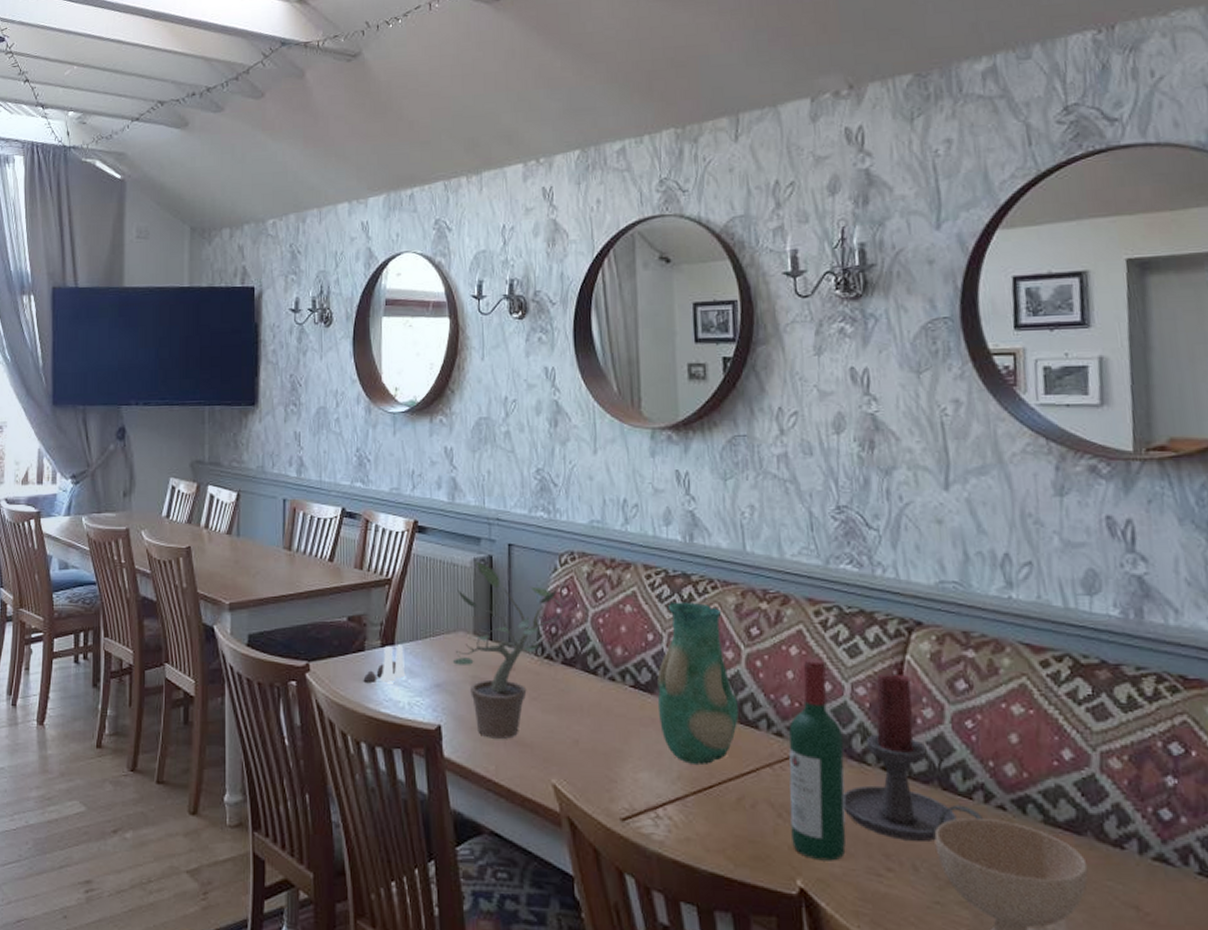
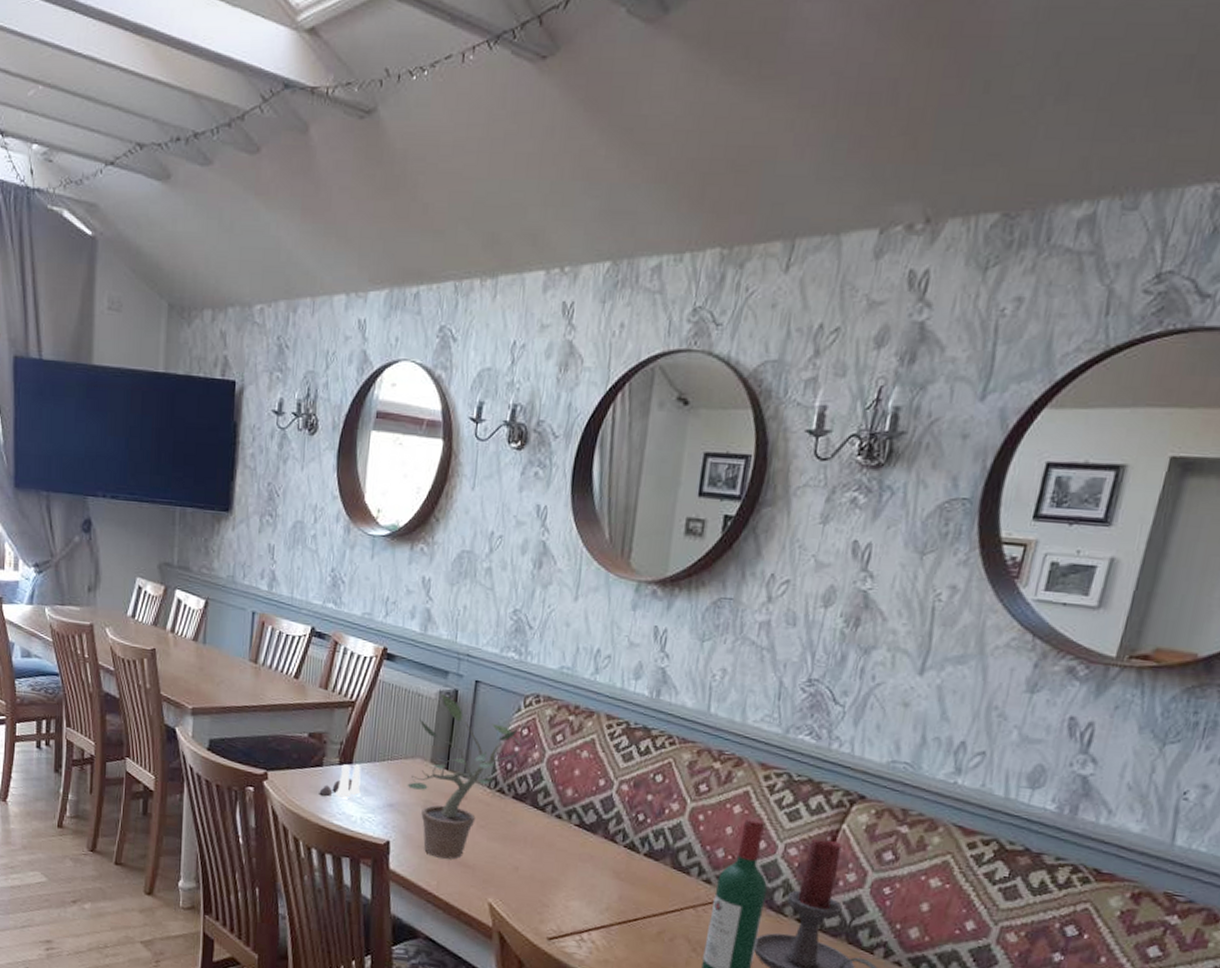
vase: present [657,602,739,766] -> none [597,752,675,901]

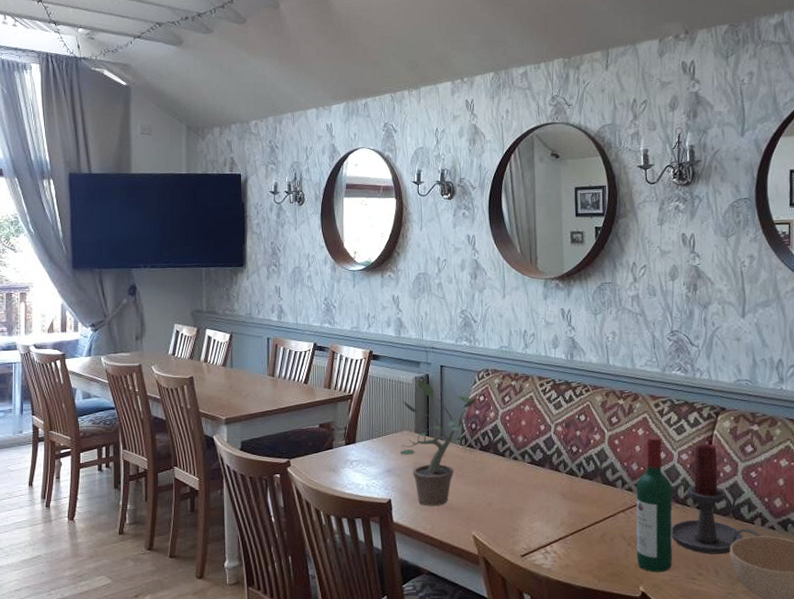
salt and pepper shaker set: present [319,764,361,799] -> none [332,443,365,472]

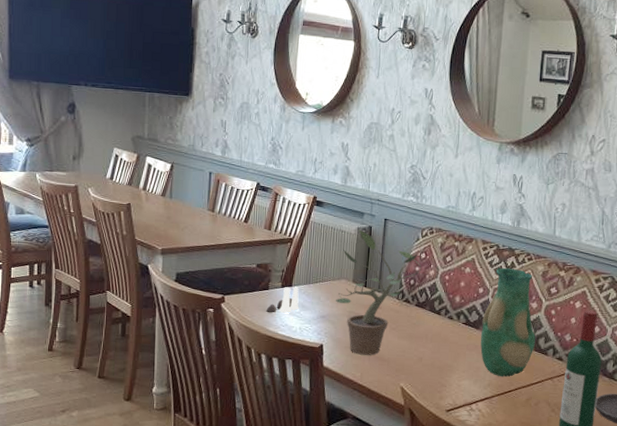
salt and pepper shaker set: none [332,443,365,472] -> present [266,286,299,314]
vase: none [547,401,603,515] -> present [480,267,535,377]

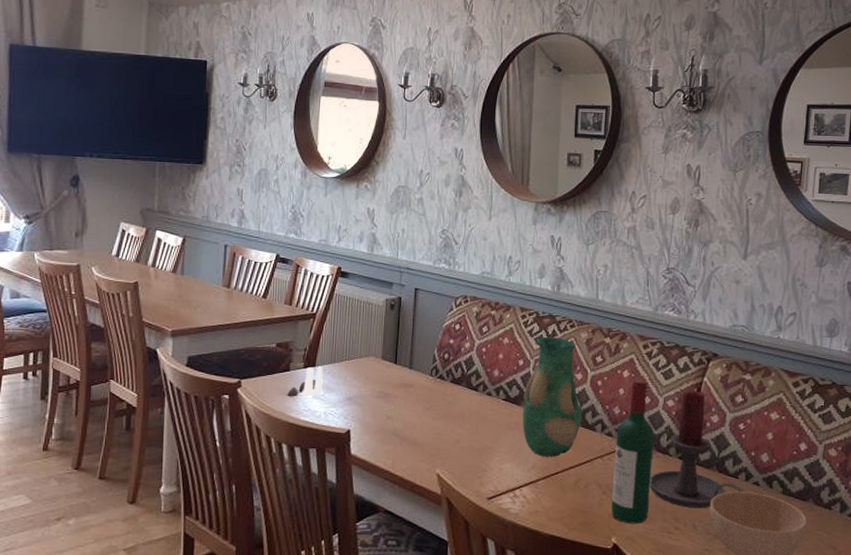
potted plant: present [335,229,421,355] -> none [363,301,456,440]

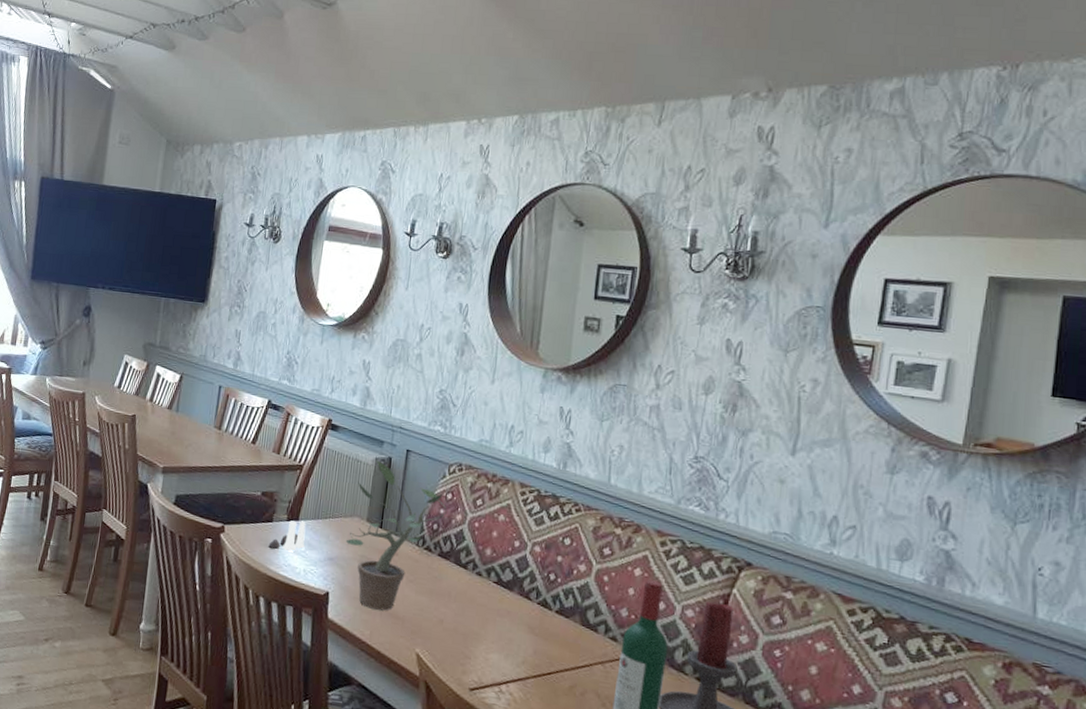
potted plant: none [363,301,456,440] -> present [345,460,447,611]
vase: present [522,336,582,458] -> none [514,517,583,655]

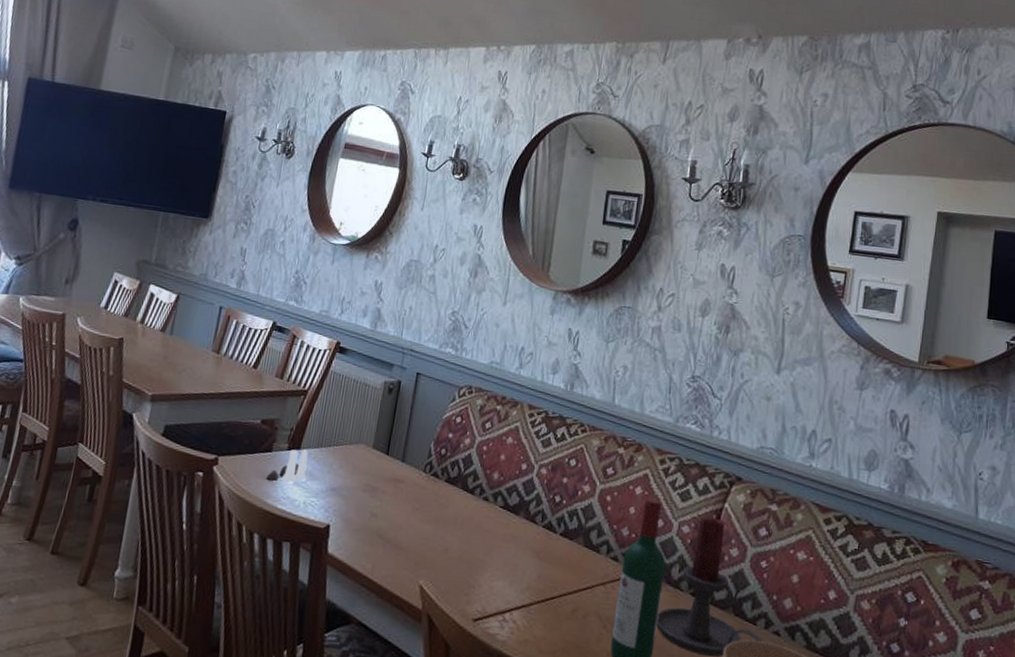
potted plant: present [345,460,447,611] -> none [349,383,456,542]

